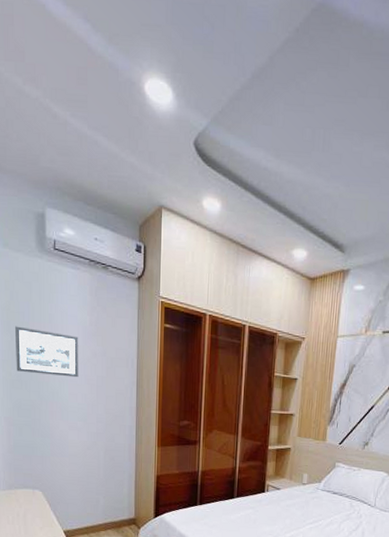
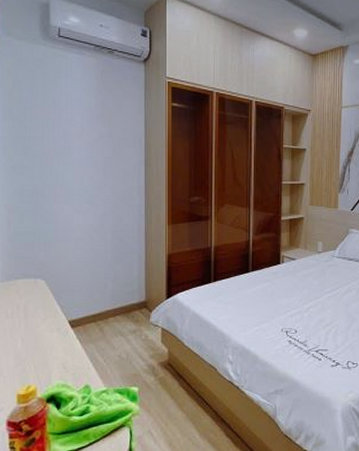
picture frame: present [15,326,79,378] -> none [18,112,84,160]

